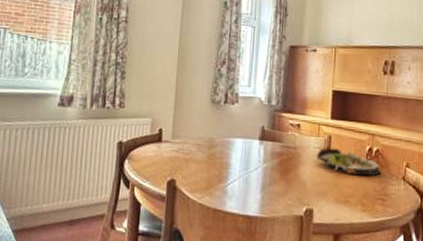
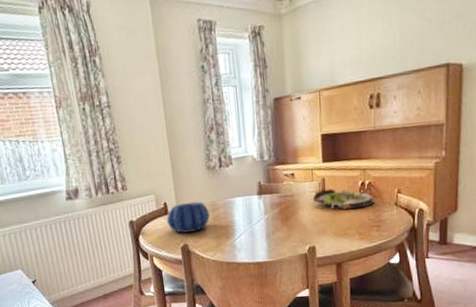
decorative bowl: none [158,133,206,167] -> present [166,201,210,234]

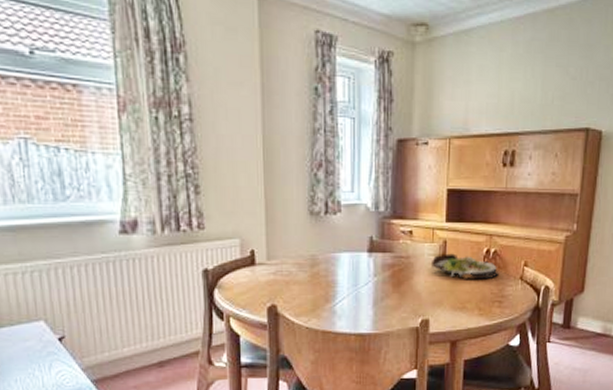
decorative bowl: present [166,201,210,234] -> none [252,252,307,292]

